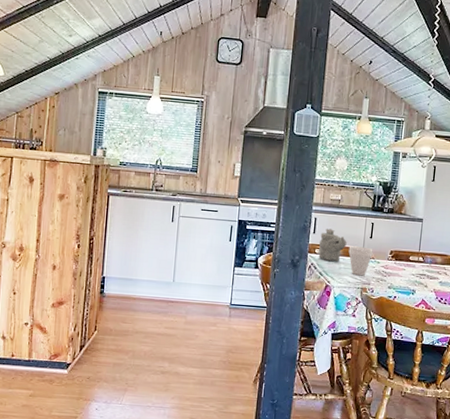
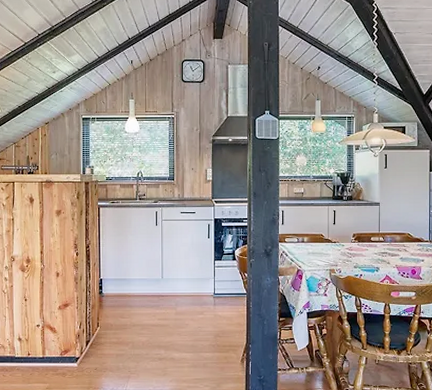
teapot: present [318,228,347,261] -> none [287,219,313,247]
cup: present [348,246,373,276] -> none [315,233,337,259]

